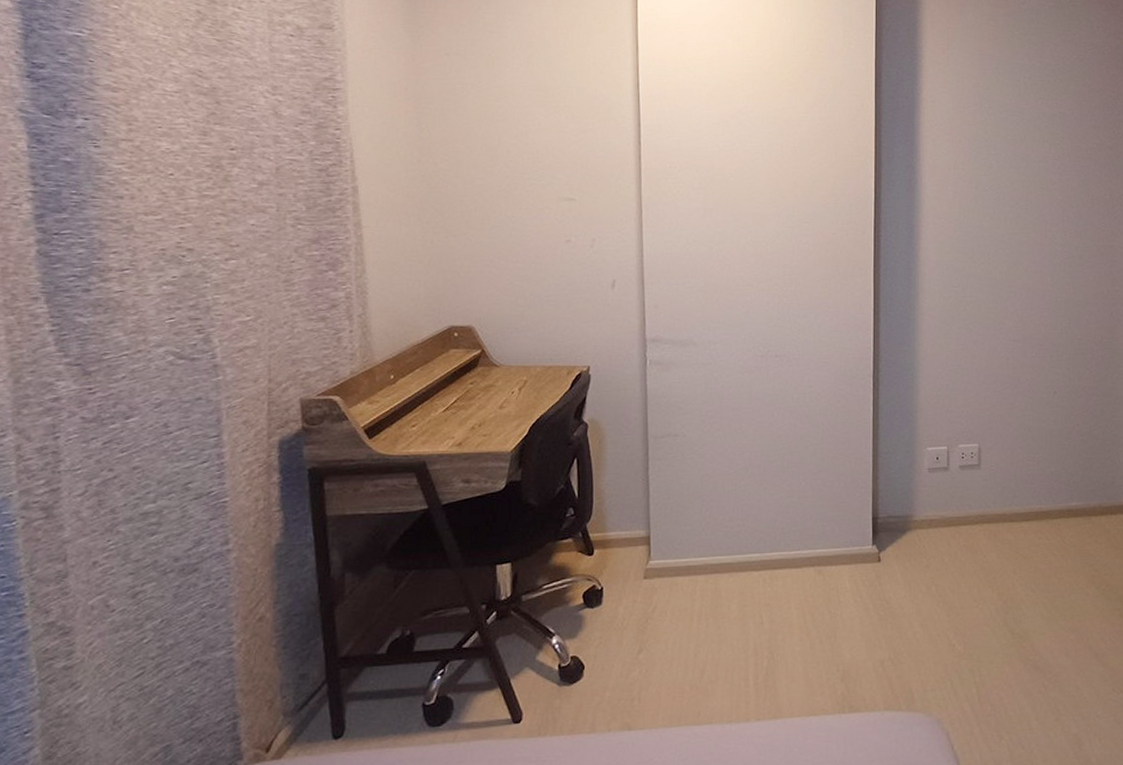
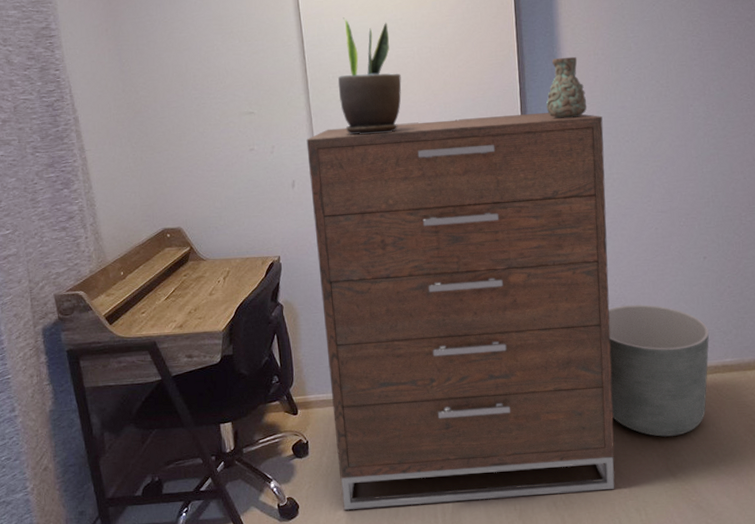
dresser: none [633,224,959,671] -> present [306,113,615,510]
potted plant: none [675,103,747,234] -> present [337,17,402,135]
decorative vase: none [901,169,944,233] -> present [546,56,587,118]
planter: none [950,440,1056,588] -> present [608,304,710,437]

